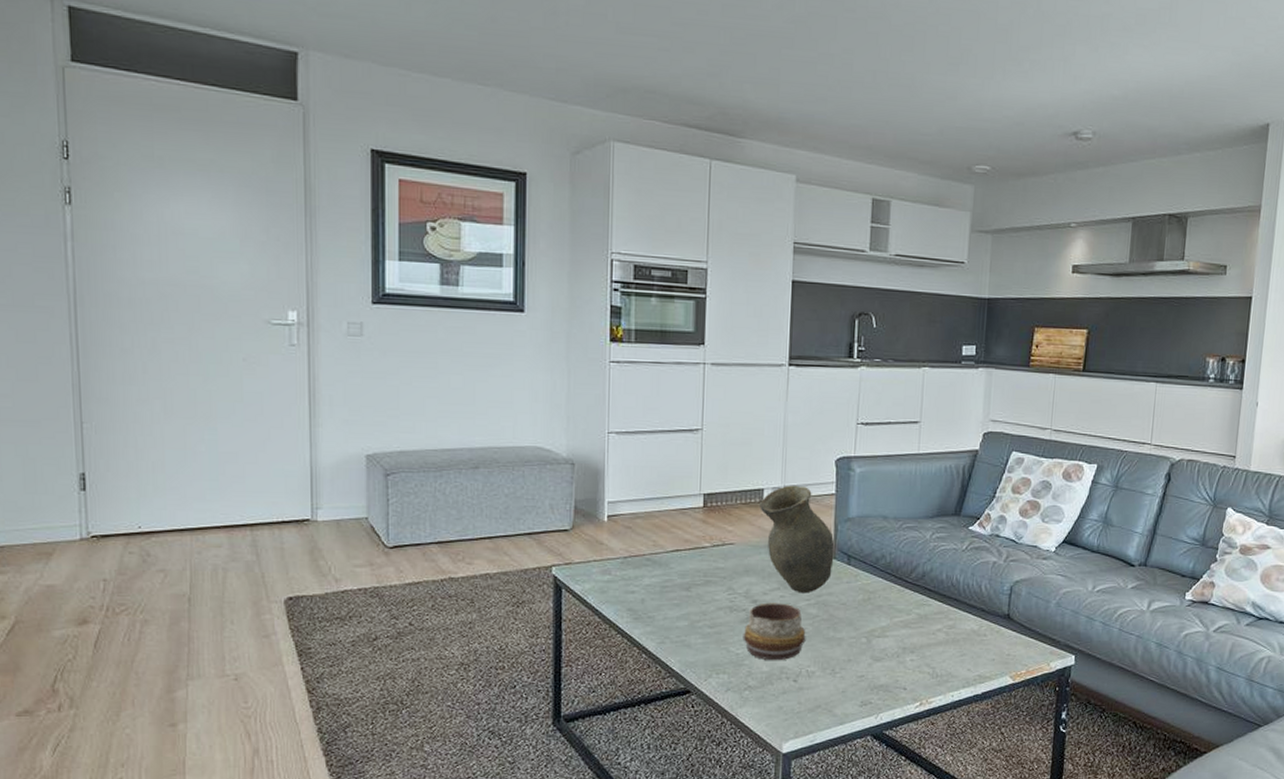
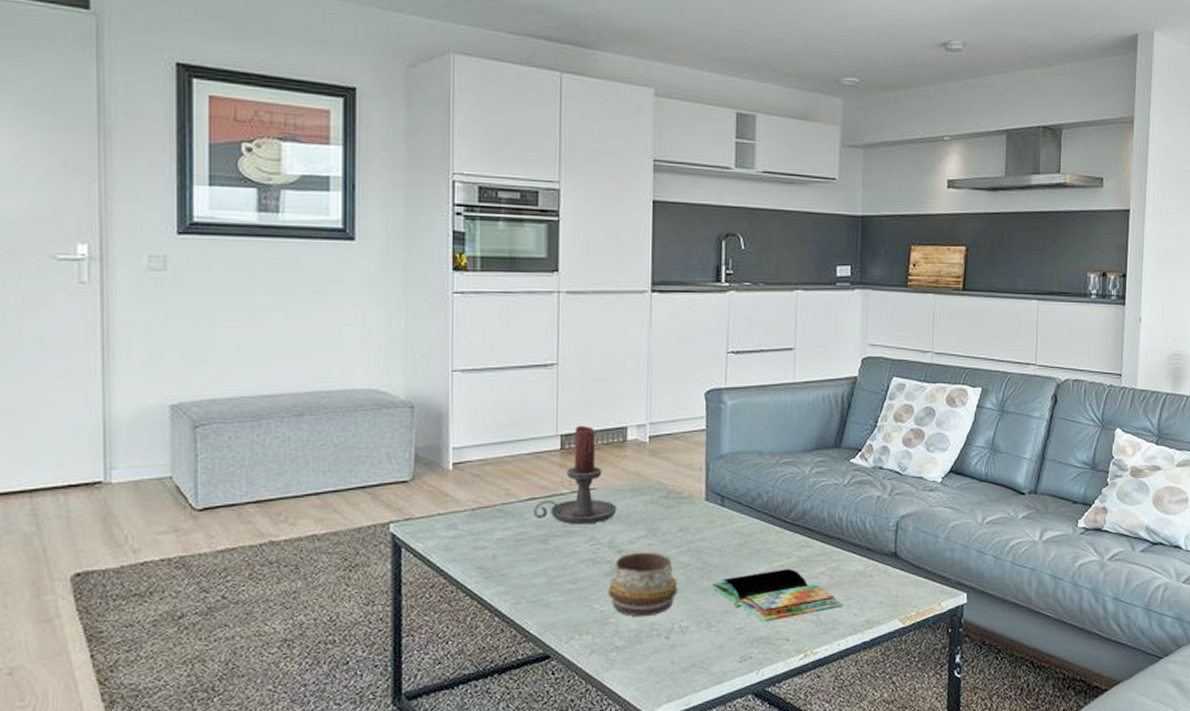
candle holder: none [678,485,753,576] -> present [533,425,617,525]
vase: present [760,485,835,594] -> none [623,421,707,540]
book: none [835,625,958,671] -> present [710,569,843,622]

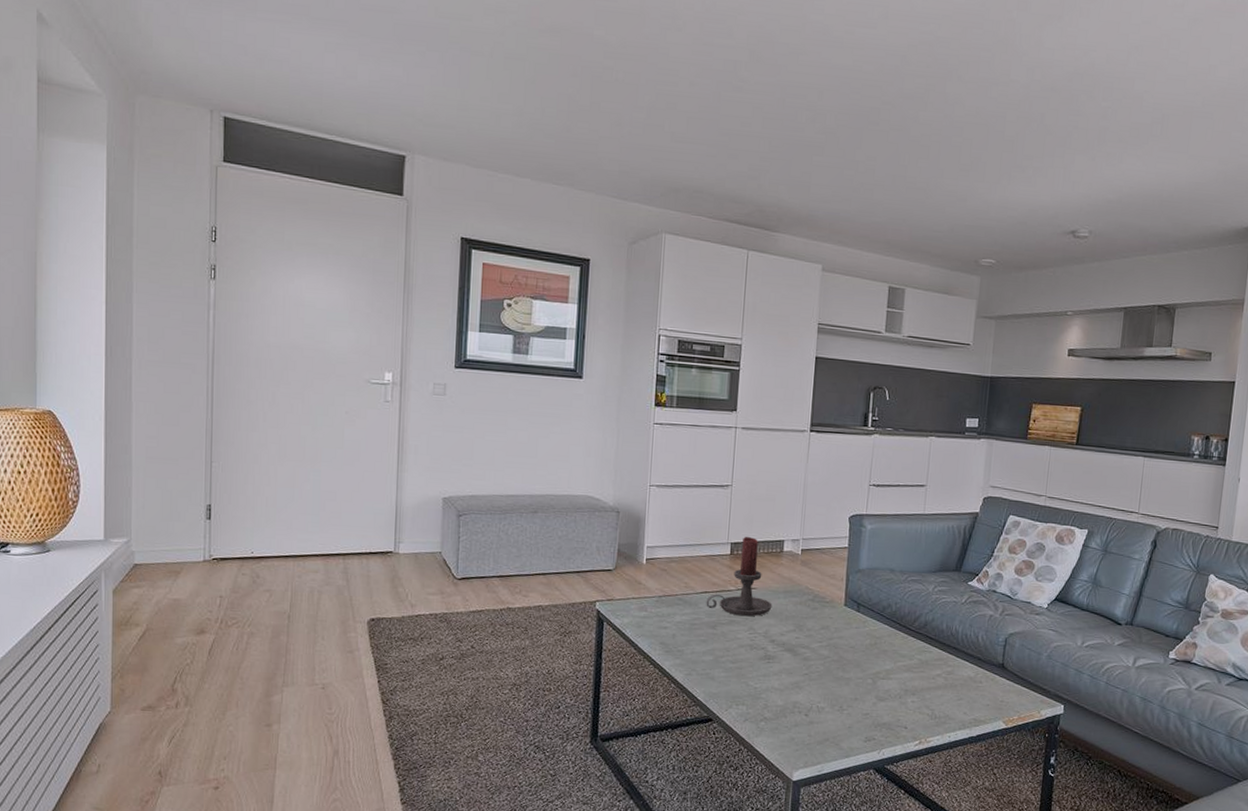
decorative bowl: present [608,552,678,617] -> none [761,643,818,696]
book: present [710,569,843,622] -> none [844,668,955,711]

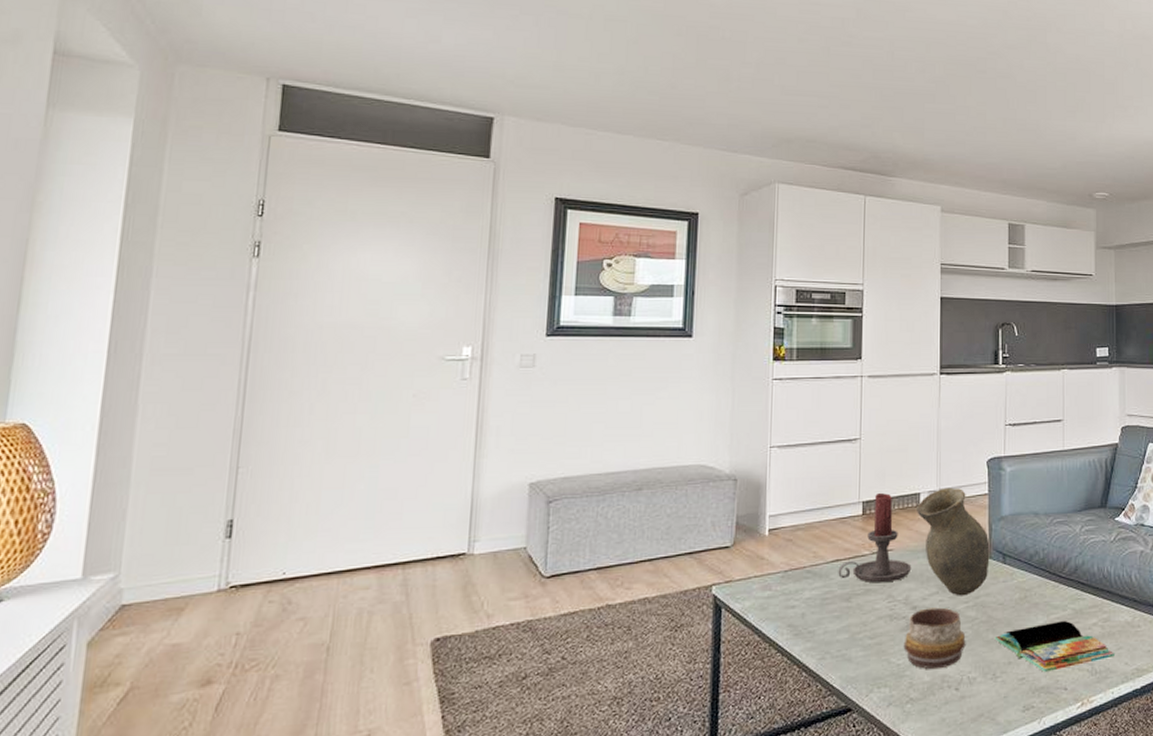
decorative bowl: none [761,643,818,696] -> present [903,607,966,670]
vase: none [780,538,846,636] -> present [917,487,990,596]
book: none [844,668,955,711] -> present [995,621,1115,672]

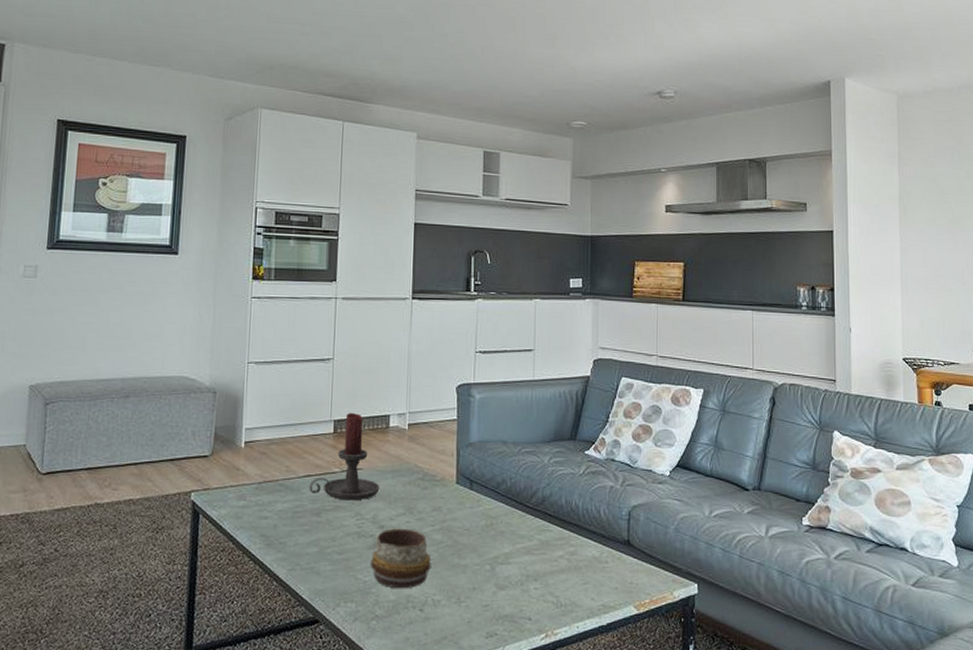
vase: present [917,487,990,596] -> none [386,411,457,519]
book: present [995,621,1115,672] -> none [460,551,581,600]

